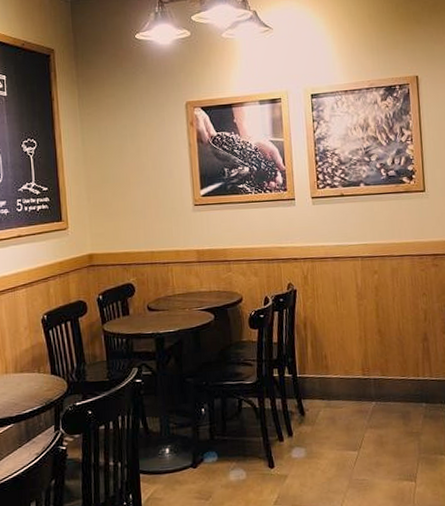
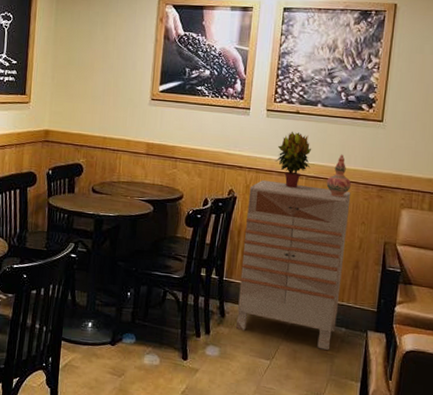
dresser: none [308,266,417,429] -> present [236,179,351,350]
potted plant: none [328,214,364,272] -> present [275,131,312,189]
decorative vase: none [382,229,406,273] -> present [326,154,351,198]

